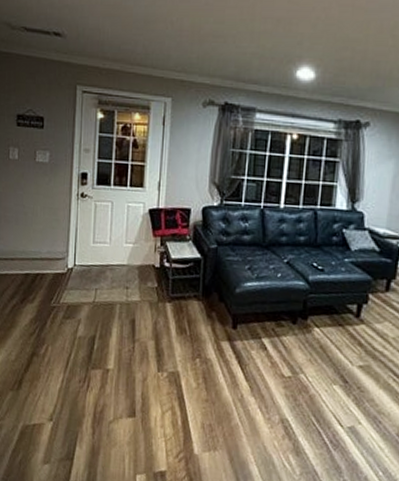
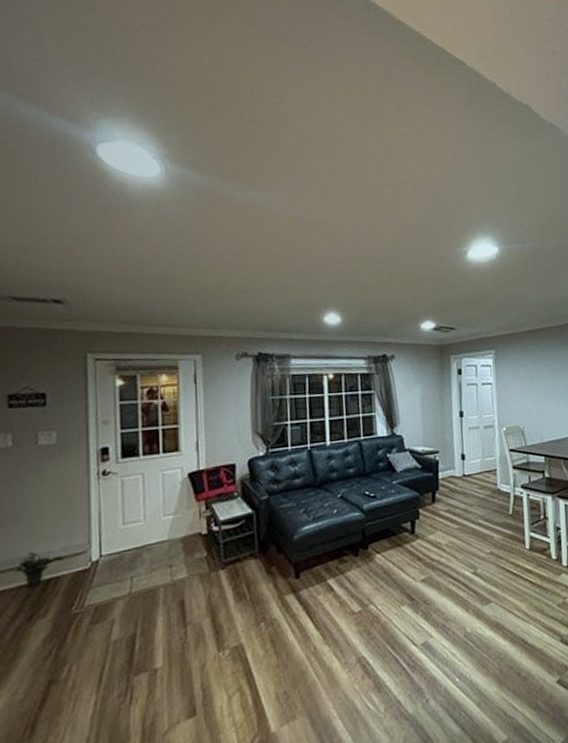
potted plant: none [14,249,48,278] -> present [14,552,64,589]

